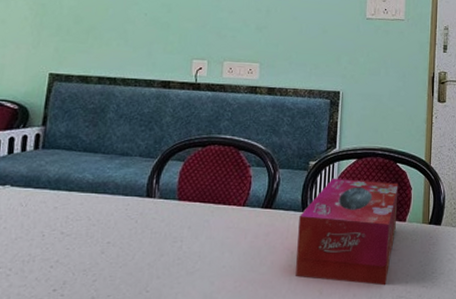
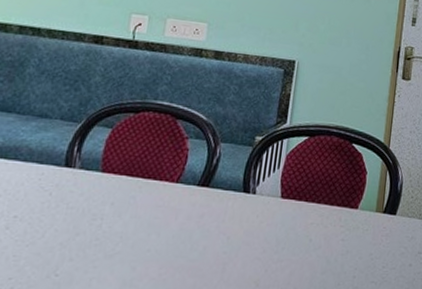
tissue box: present [296,178,399,286] -> none [230,156,353,280]

